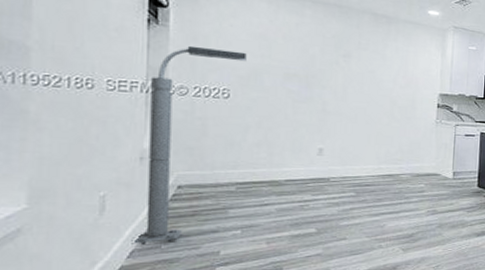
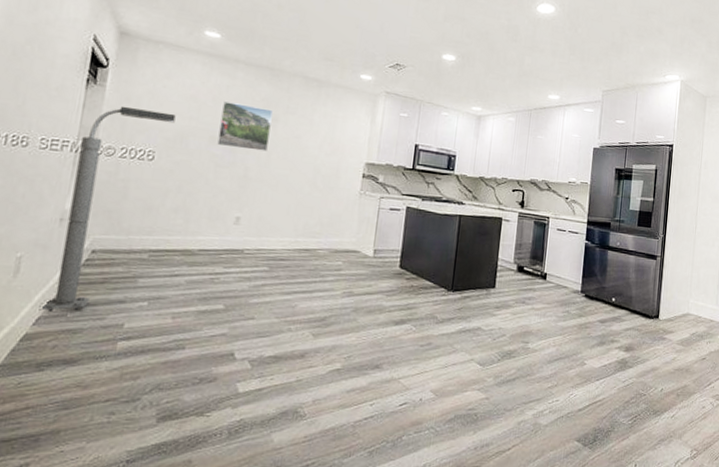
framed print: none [292,39,345,86] -> present [217,101,273,152]

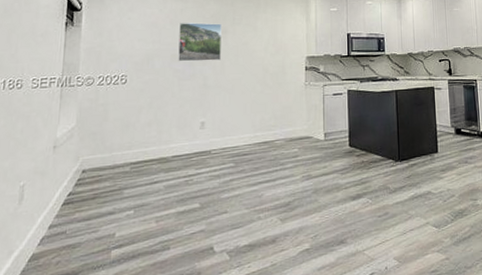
floor lamp: present [39,106,176,313] -> none [42,40,141,232]

